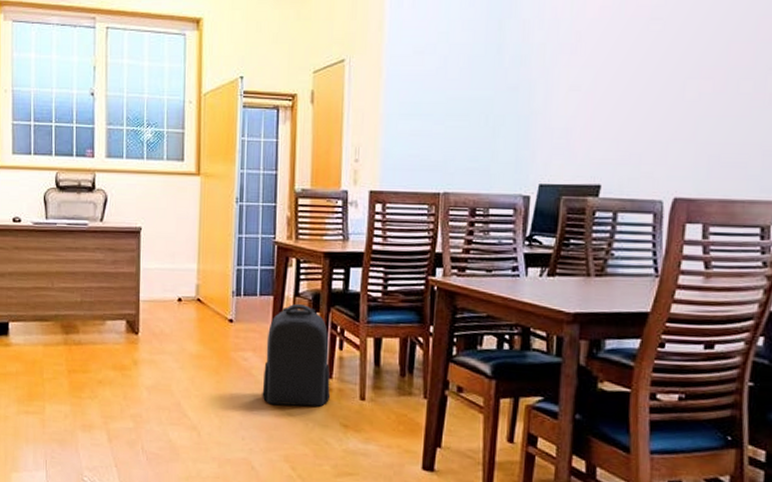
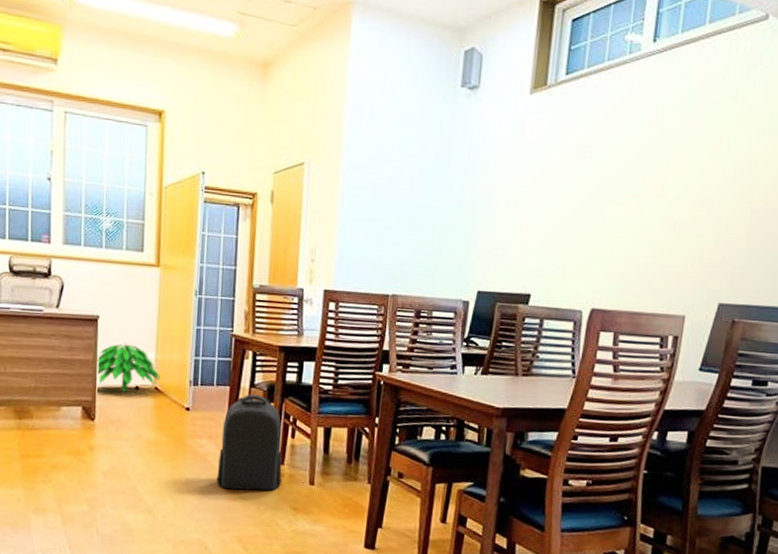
indoor plant: none [139,254,204,305] -> present [95,342,161,392]

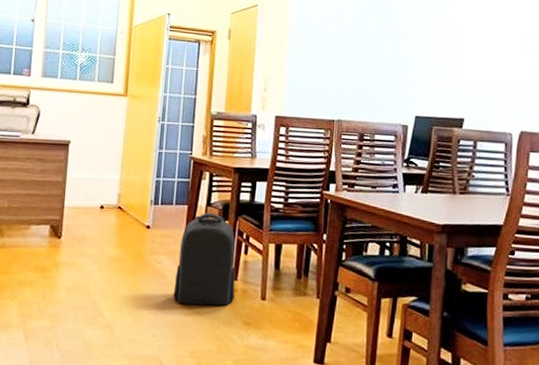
indoor plant: present [95,342,161,392] -> none [64,165,125,211]

